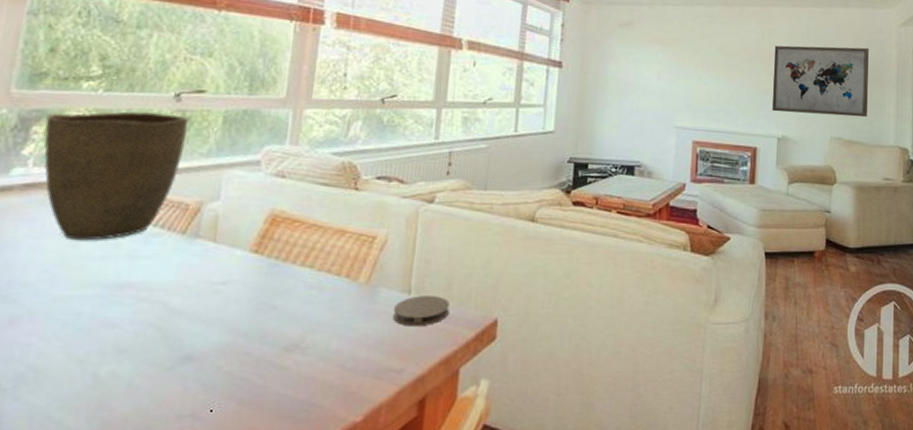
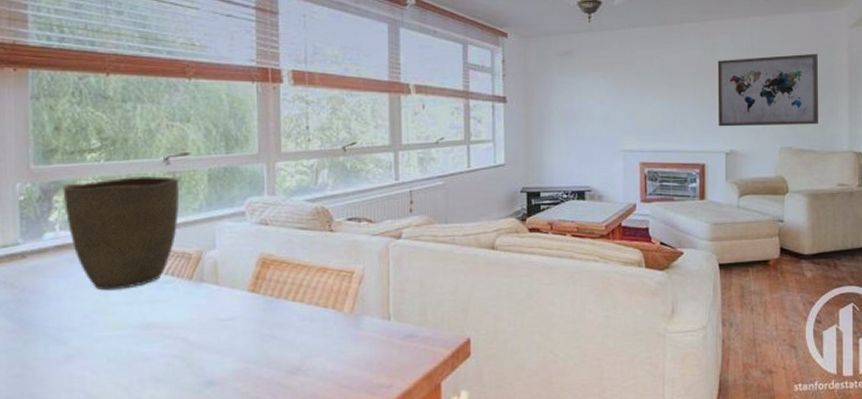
coaster: present [392,296,450,327] -> none [377,321,426,348]

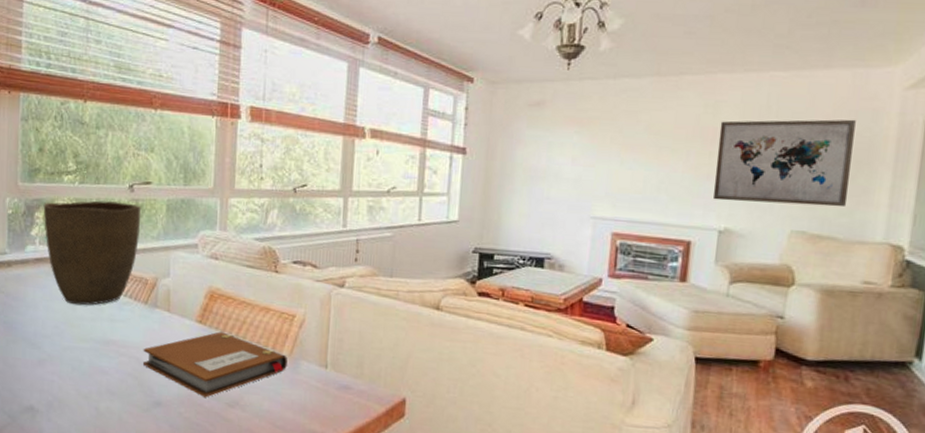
notebook: none [190,298,349,368] -> present [142,331,287,398]

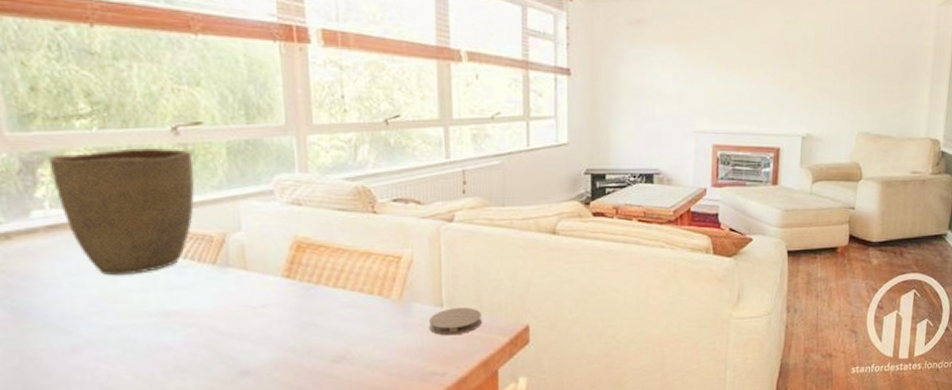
notebook: present [142,331,287,398] -> none [217,284,398,357]
coaster: none [312,370,362,398] -> present [428,308,482,336]
wall art: present [712,119,856,208] -> none [796,32,904,110]

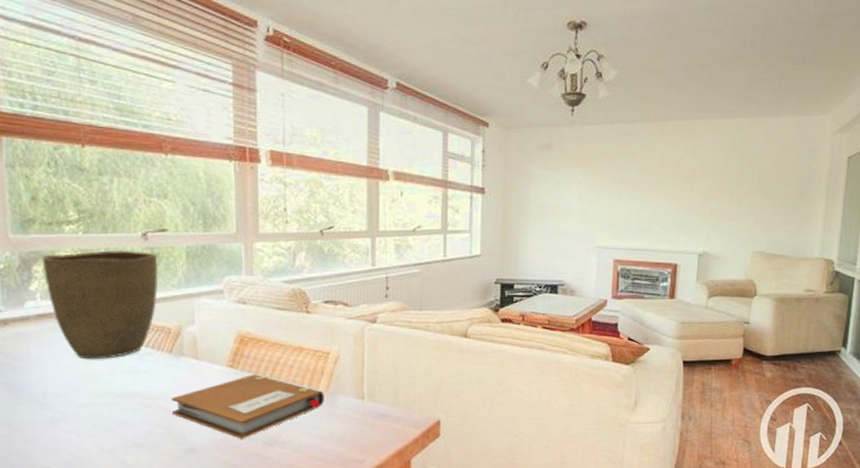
notebook: none [217,284,398,357] -> present [171,374,324,439]
coaster: present [428,308,482,336] -> none [350,401,398,426]

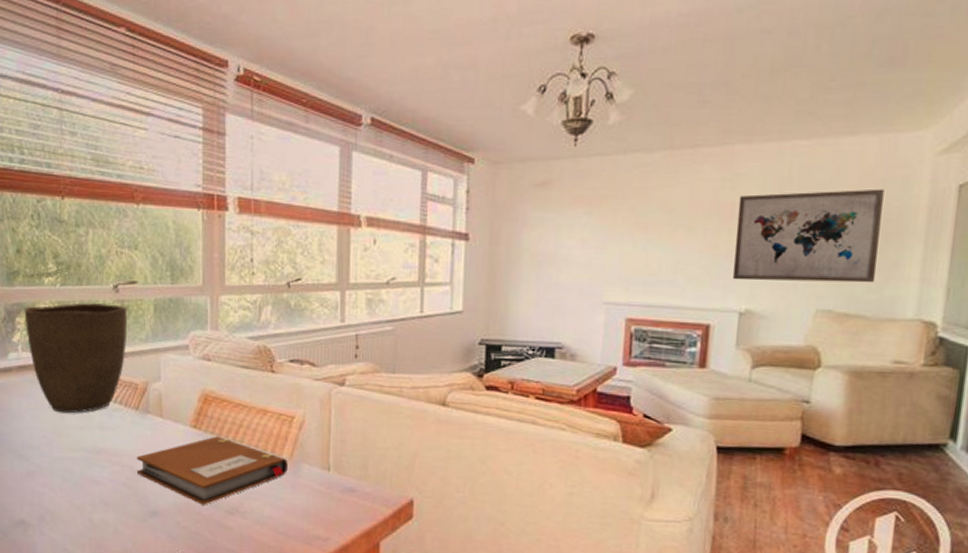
wall art: none [693,158,799,231] -> present [732,188,884,283]

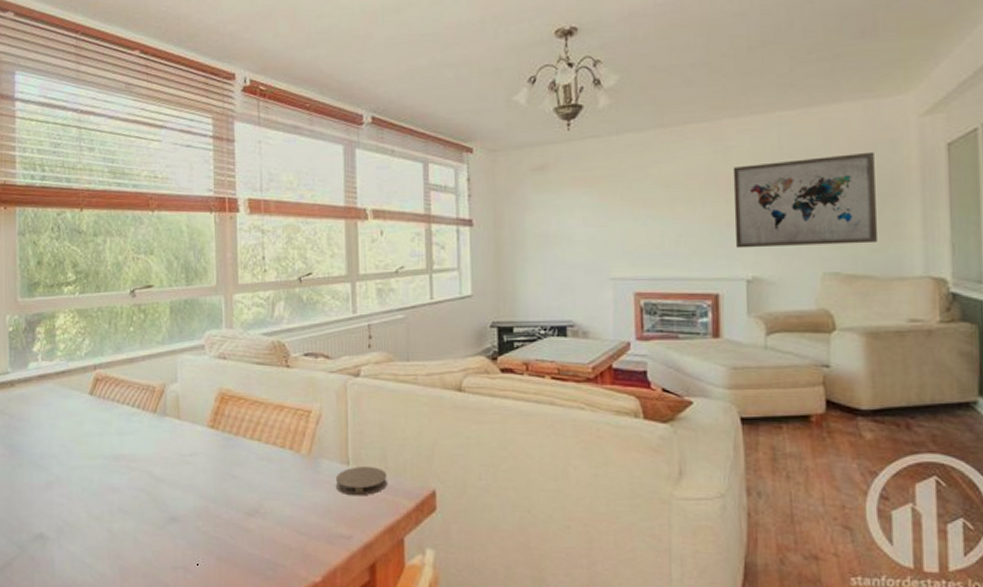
vase: present [24,303,128,414] -> none [44,309,145,421]
notebook: present [136,436,288,505] -> none [154,435,307,508]
coaster: none [315,473,366,501] -> present [335,467,387,496]

